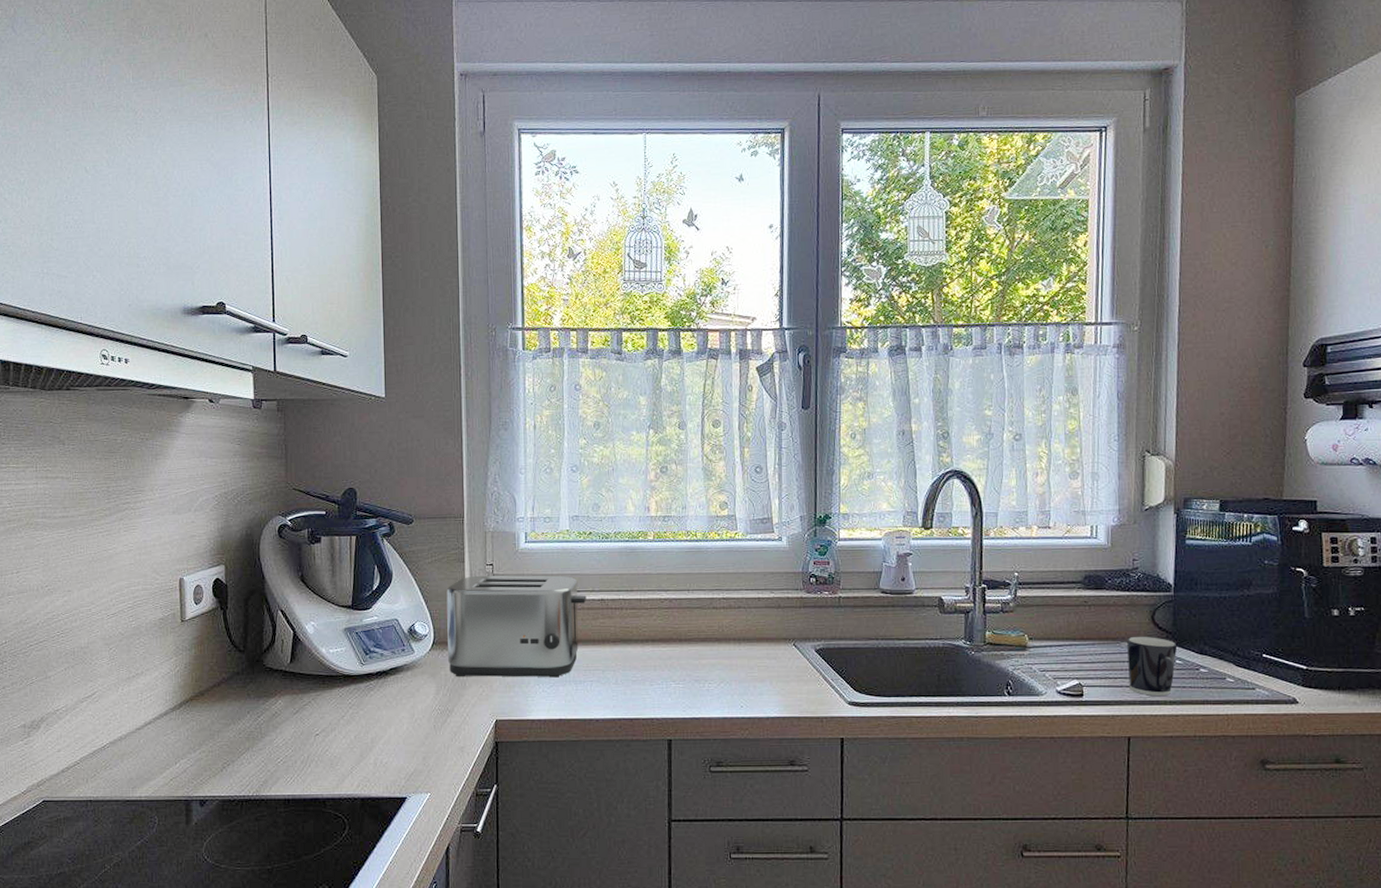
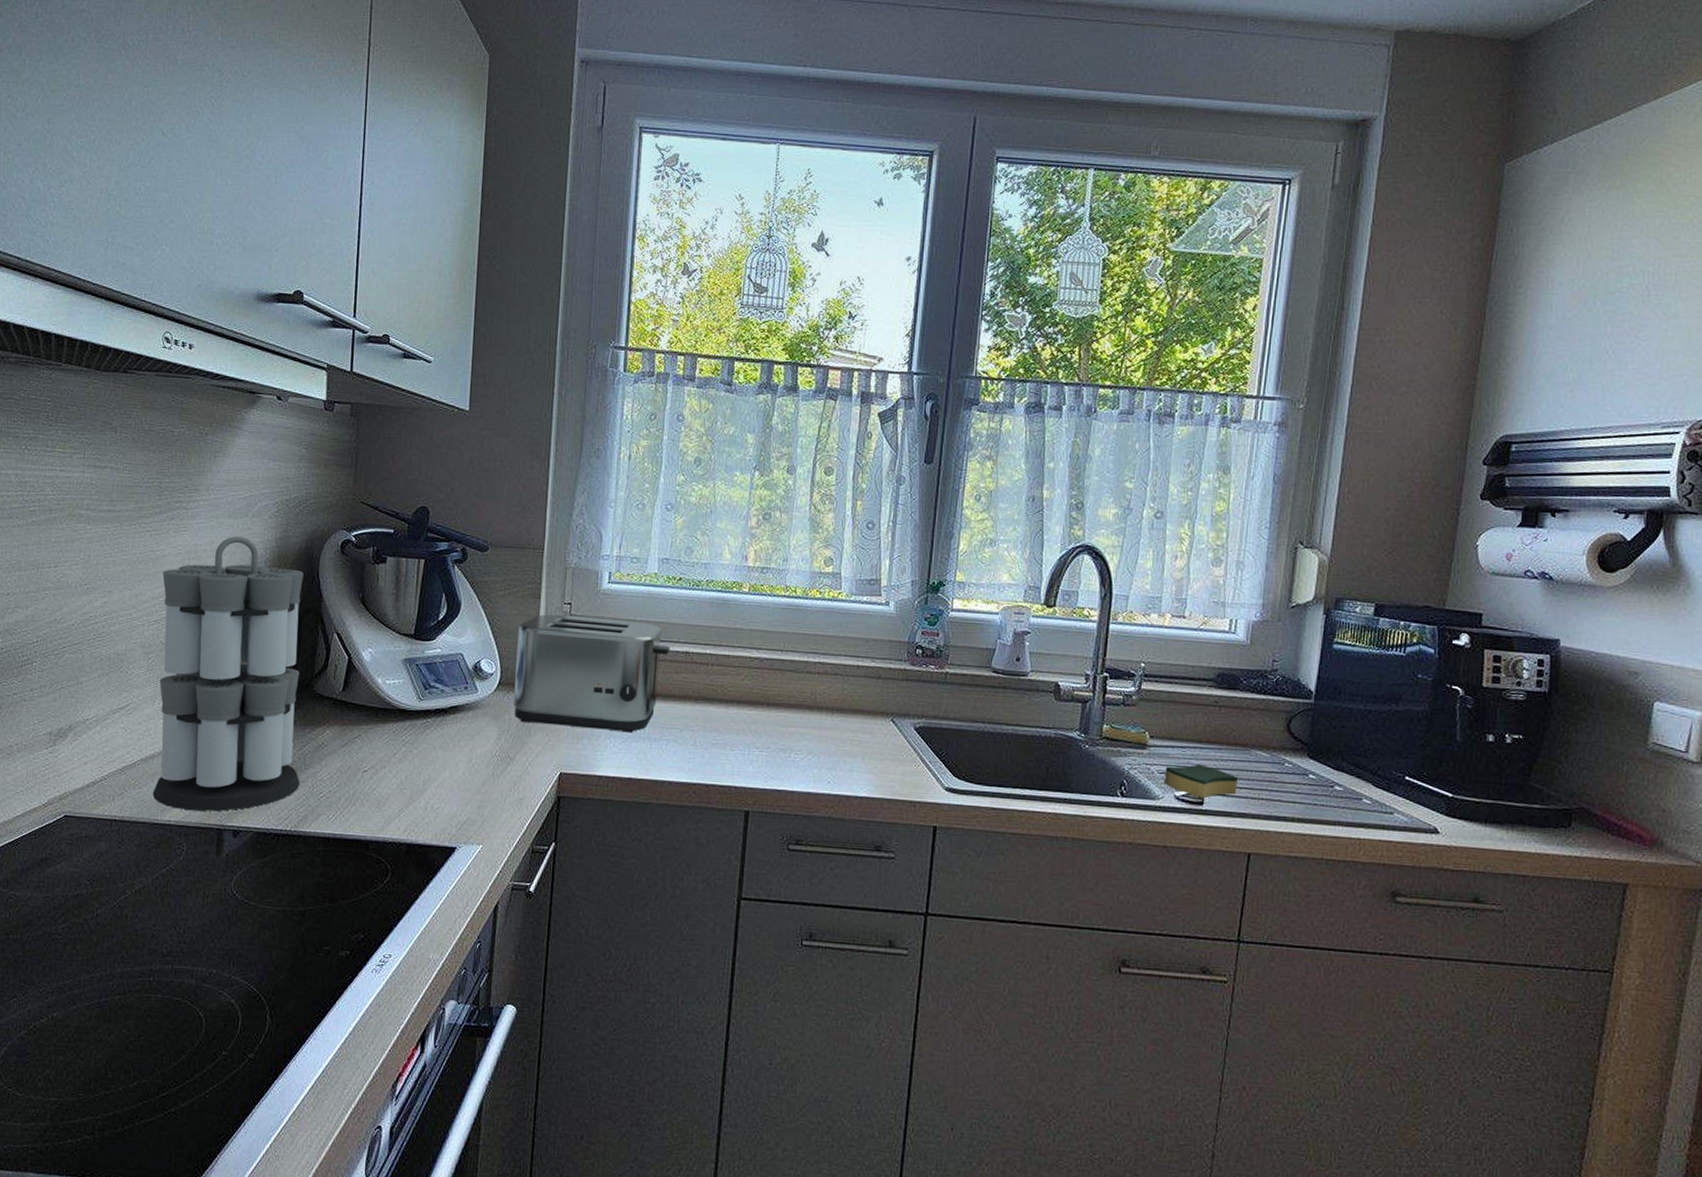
spice rack: none [117,530,258,785] -> present [152,536,304,812]
sponge: none [1045,660,1112,691] -> present [1164,764,1238,799]
mug: present [1127,636,1178,697] -> none [1255,744,1313,813]

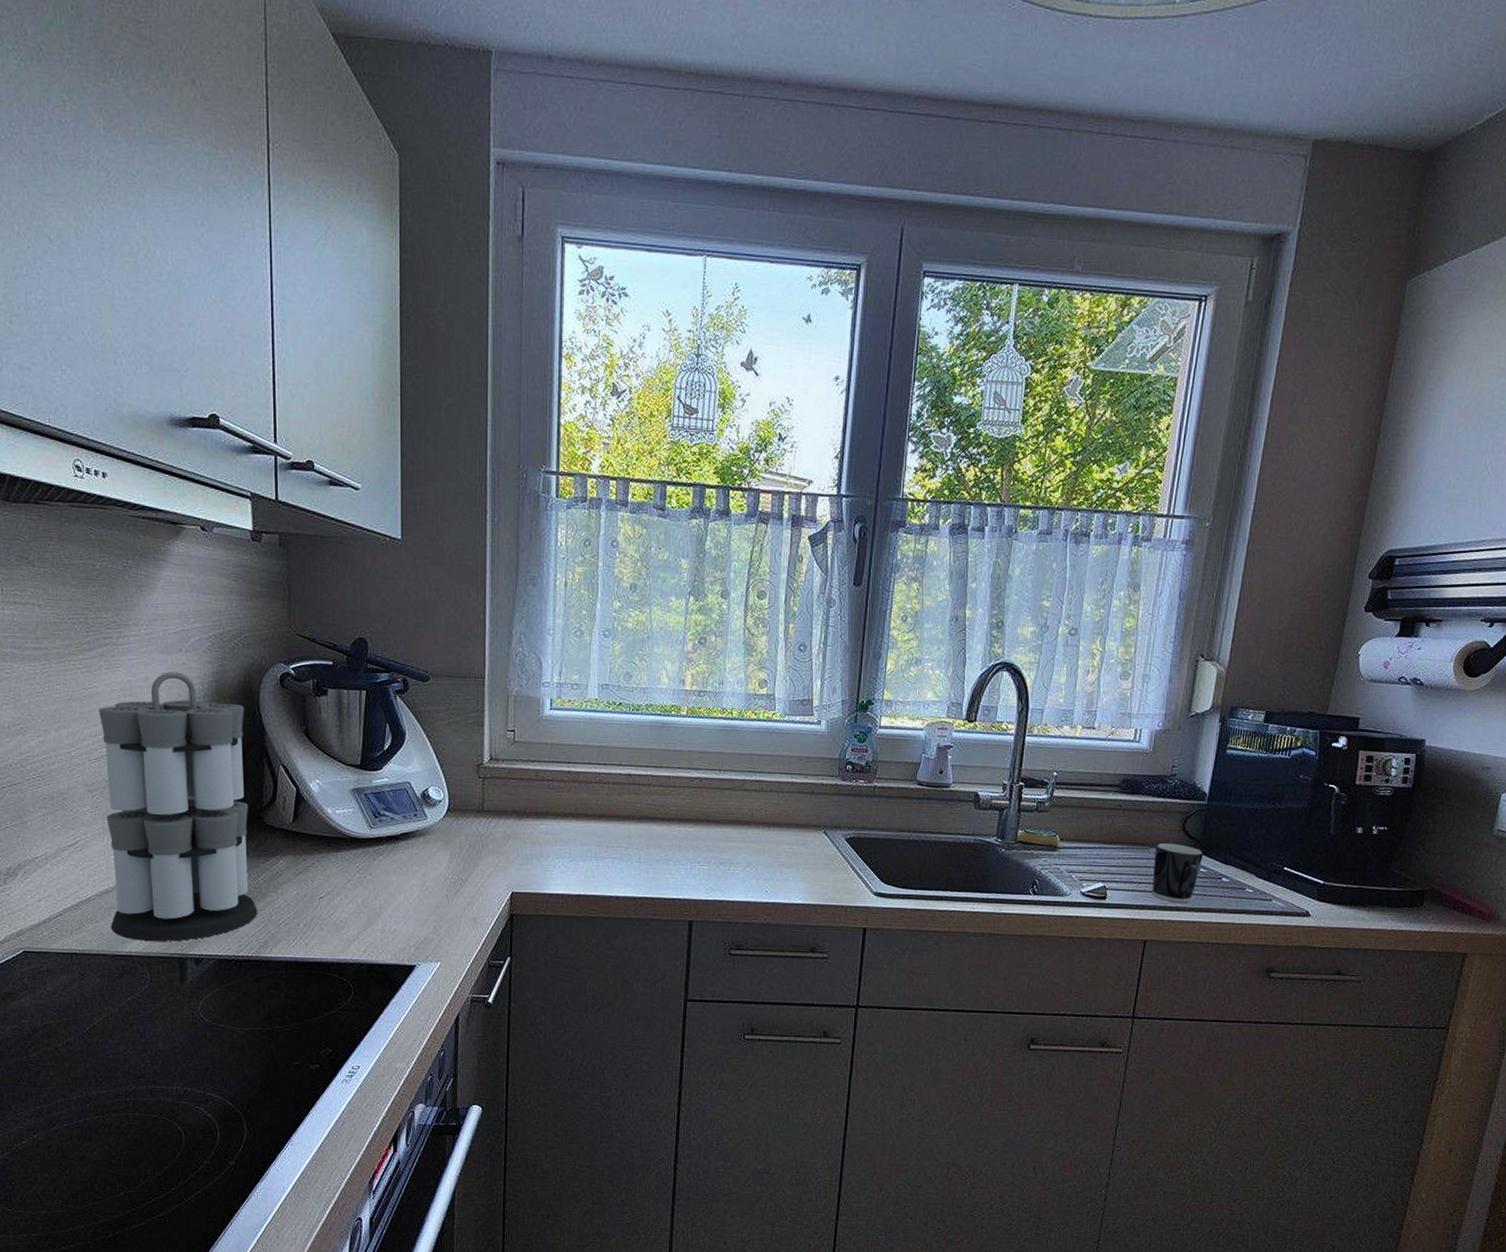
toaster: present [514,614,670,733] -> none [463,741,613,853]
sponge: present [1164,764,1238,799] -> none [1072,863,1137,894]
mug: none [1255,744,1313,813] -> present [1152,842,1204,903]

